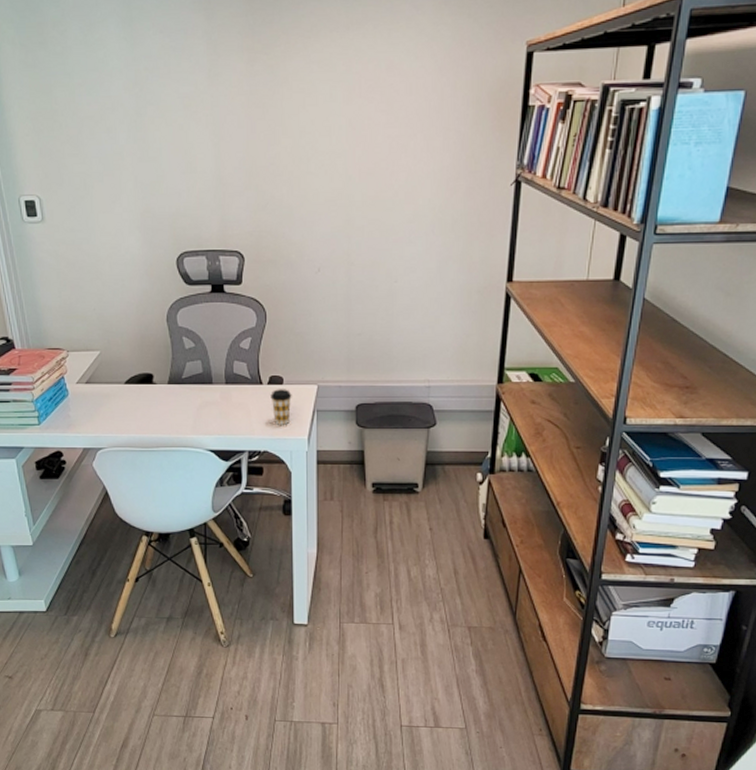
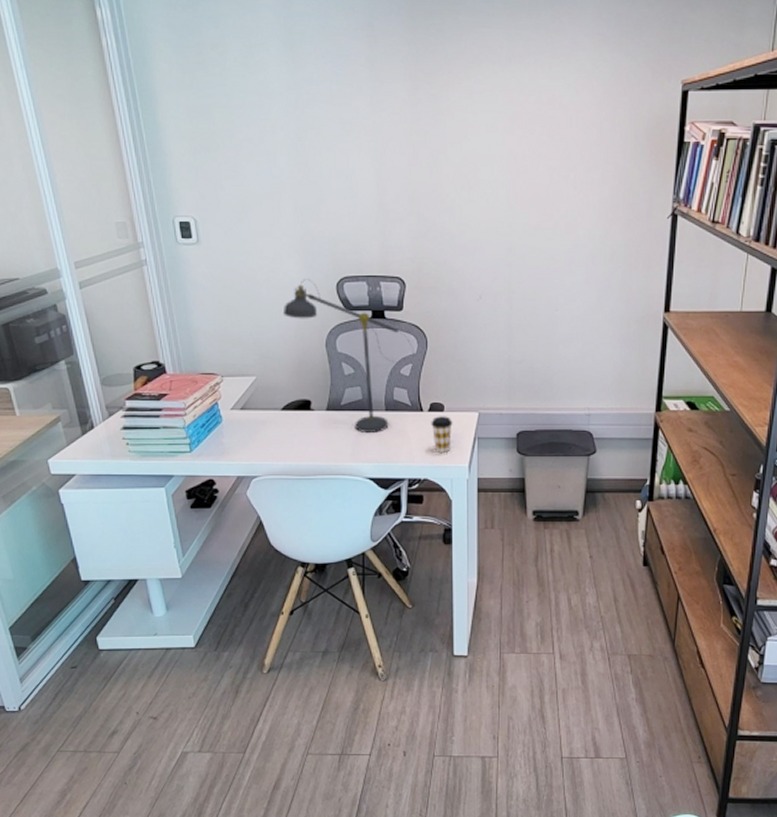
desk lamp: none [124,254,254,405] -> present [282,279,415,432]

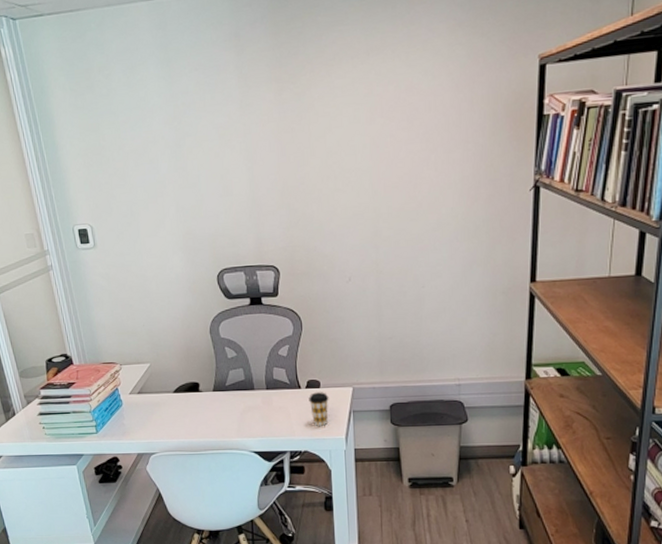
desk lamp: present [282,279,415,432] -> none [170,272,291,410]

